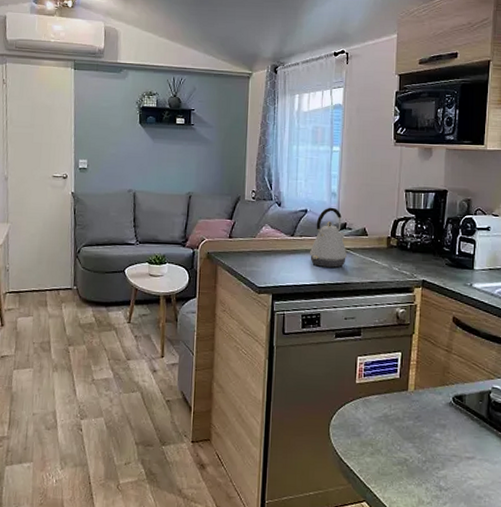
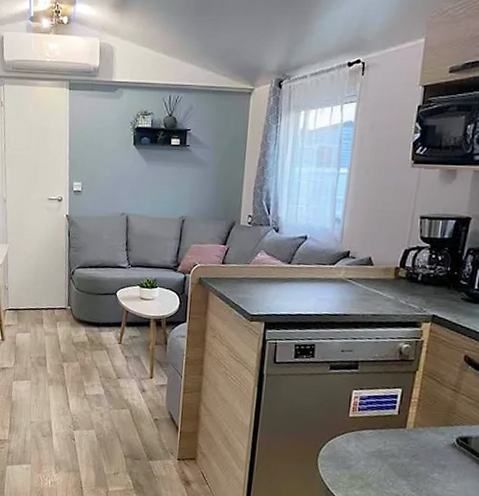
kettle: present [309,207,348,268] -> none [306,234,349,298]

